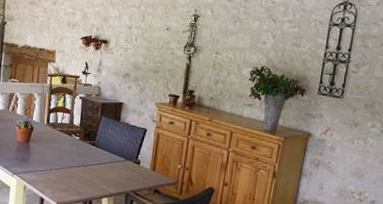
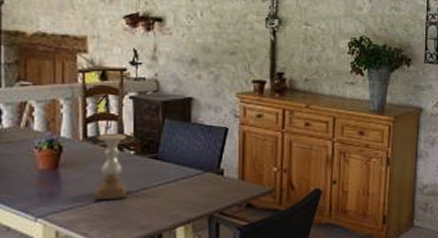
candle holder: none [50,122,75,171] -> present [94,133,127,200]

